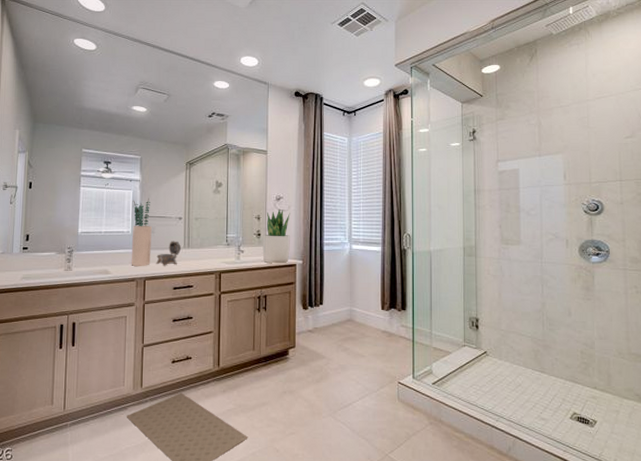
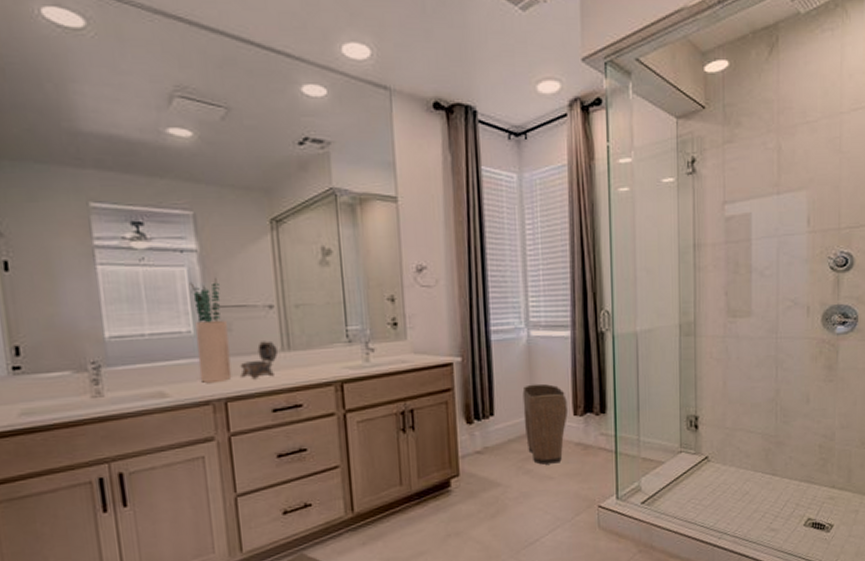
planter: present [262,208,290,264] -> none [400,284,443,365]
laundry basket: none [344,284,377,345] -> present [522,383,568,465]

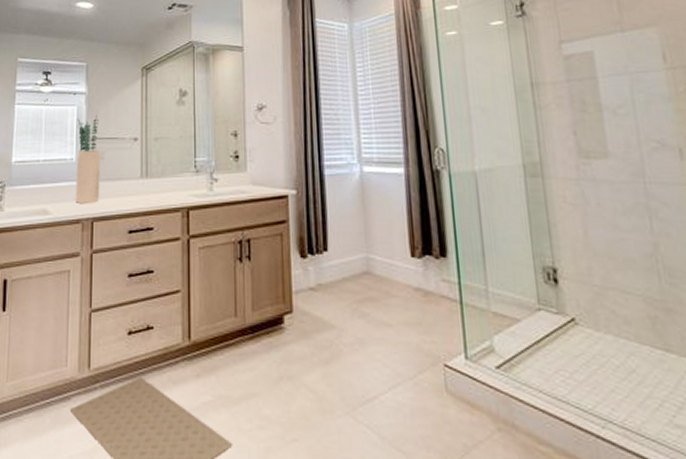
jewelry box: present [240,340,279,380] -> none [106,168,138,203]
laundry basket: present [522,383,568,465] -> none [356,220,405,309]

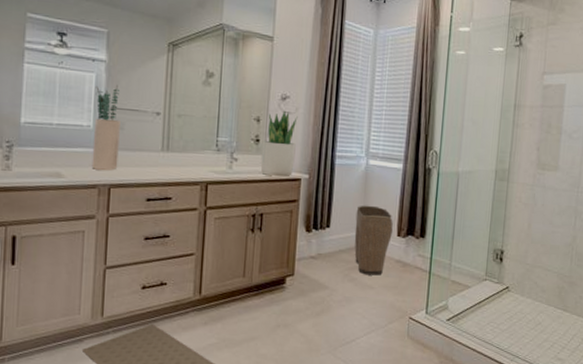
planter: none [242,121,279,196] -> present [260,110,298,177]
laundry basket: none [356,220,405,309] -> present [354,205,393,276]

